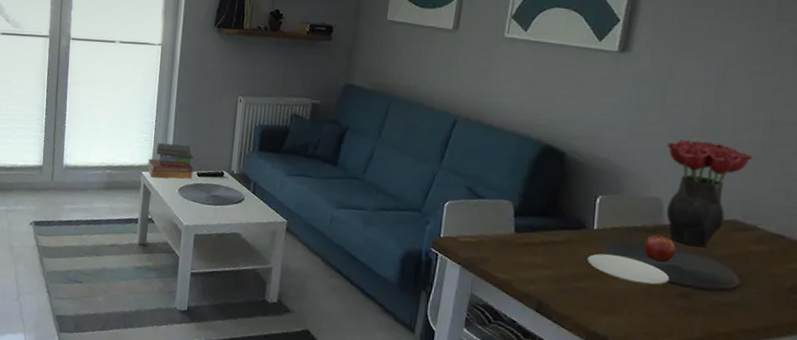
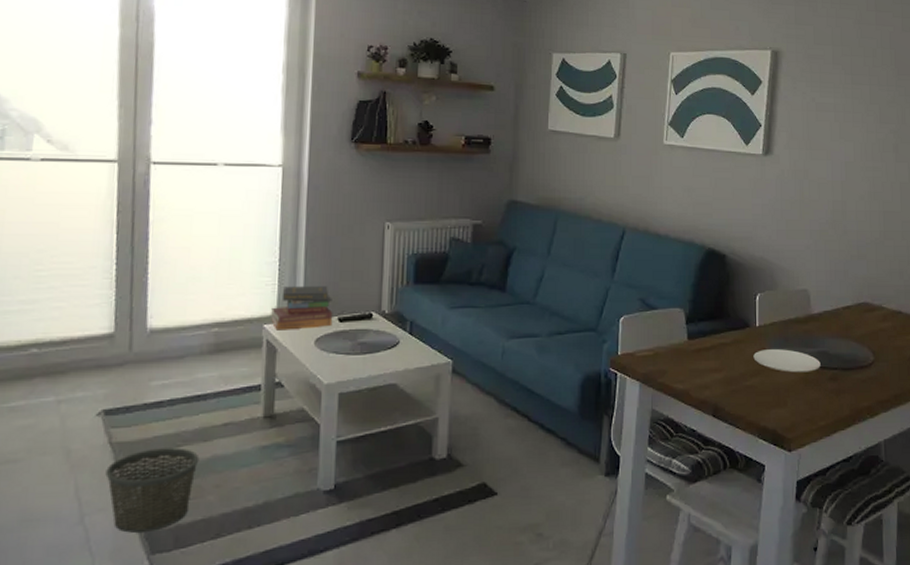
basket: none [34,255,94,316] -> present [105,447,200,533]
fruit: present [645,234,676,263] -> none [799,324,823,350]
bouquet: present [666,139,754,248] -> none [808,233,874,331]

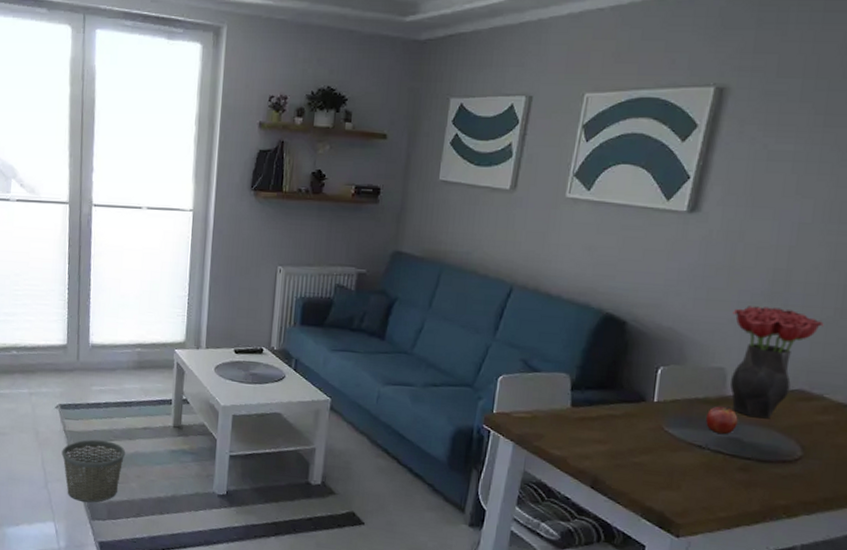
books: present [271,286,333,331] -> none [181,318,230,357]
plate: present [753,349,821,373] -> none [646,427,730,459]
fruit: none [799,324,823,350] -> present [706,406,738,435]
bouquet: none [808,233,874,331] -> present [730,306,824,419]

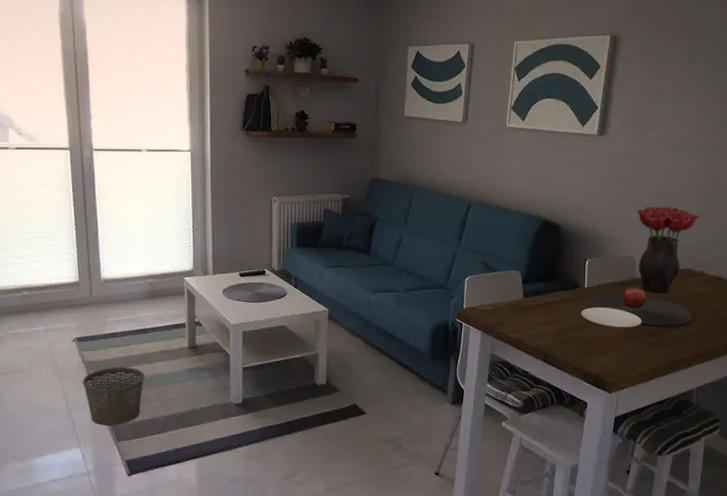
plate: none [646,427,730,459] -> present [581,307,642,328]

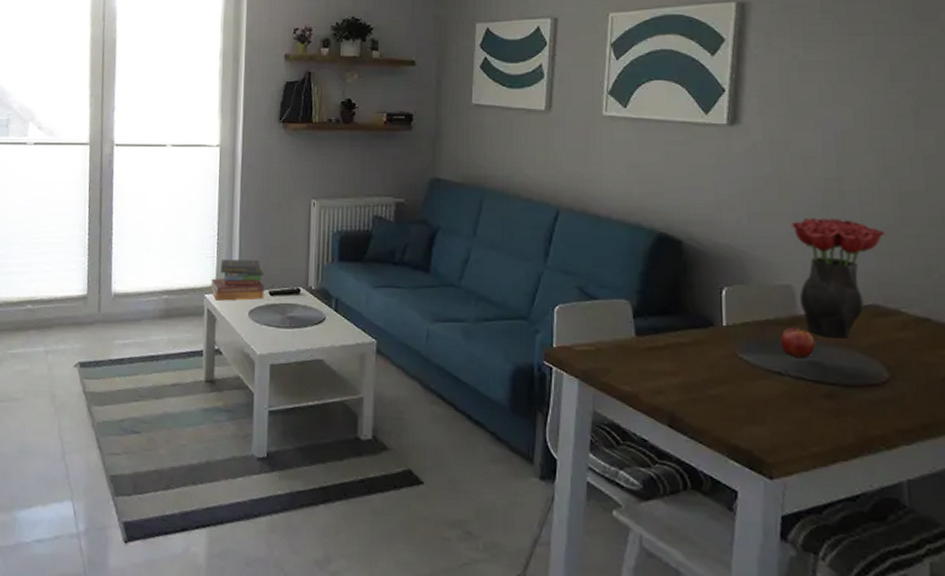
basket: present [82,367,145,425] -> none [81,400,153,475]
books: none [189,248,235,282] -> present [211,259,265,301]
plate: present [581,307,642,328] -> none [719,354,812,386]

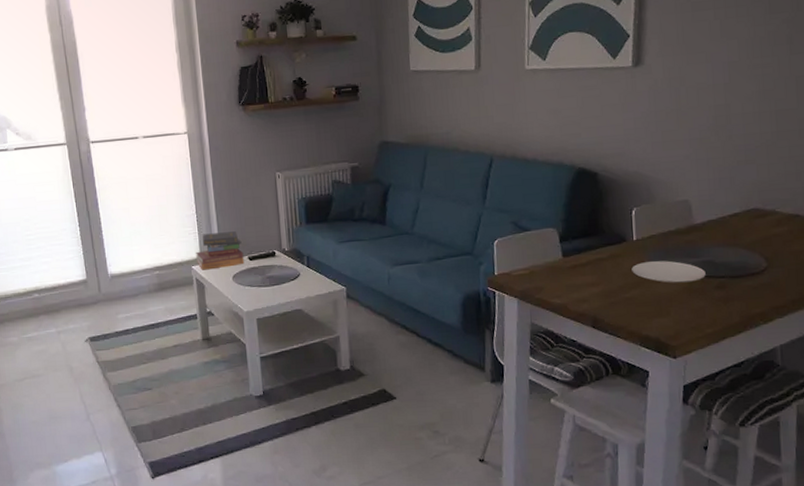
plate: none [719,354,812,386] -> present [631,260,706,283]
fruit: present [781,327,815,359] -> none [681,234,708,260]
bouquet: present [790,218,886,339] -> none [687,139,765,240]

